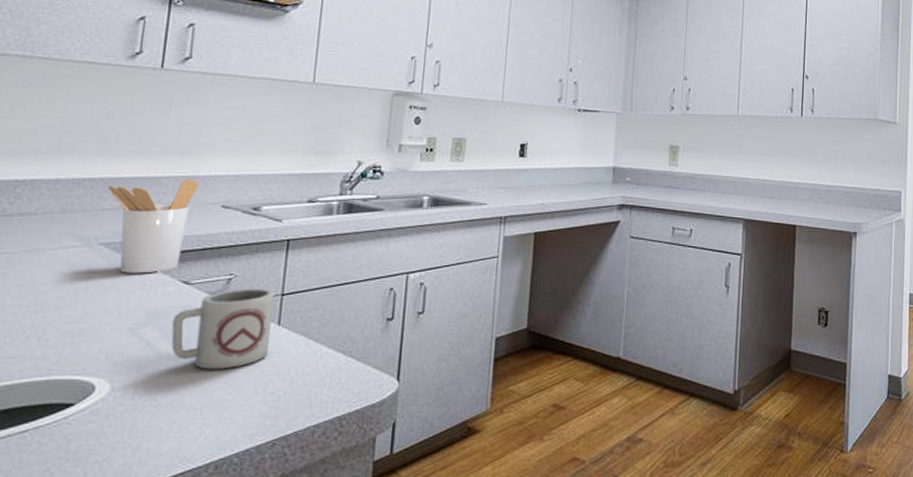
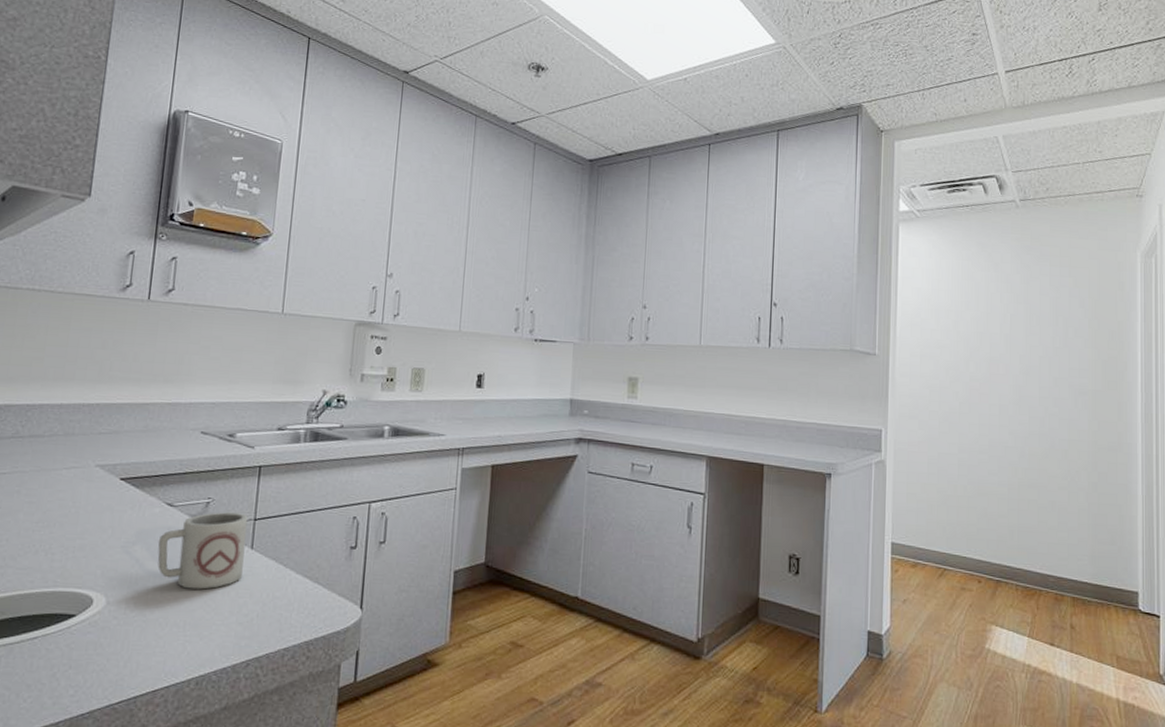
utensil holder: present [108,178,199,274] -> none [104,405,181,495]

